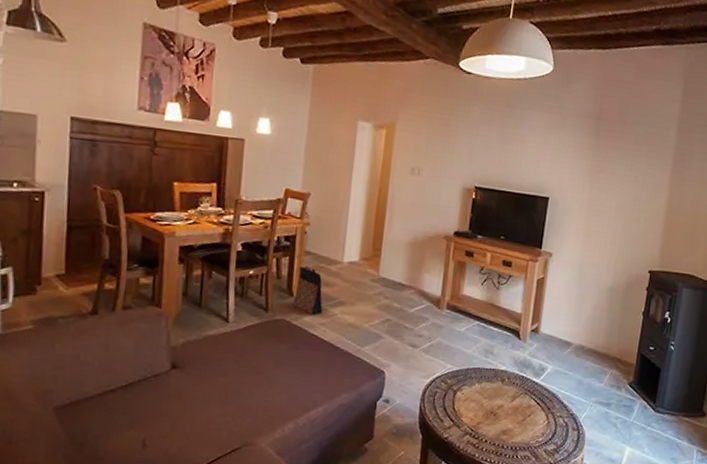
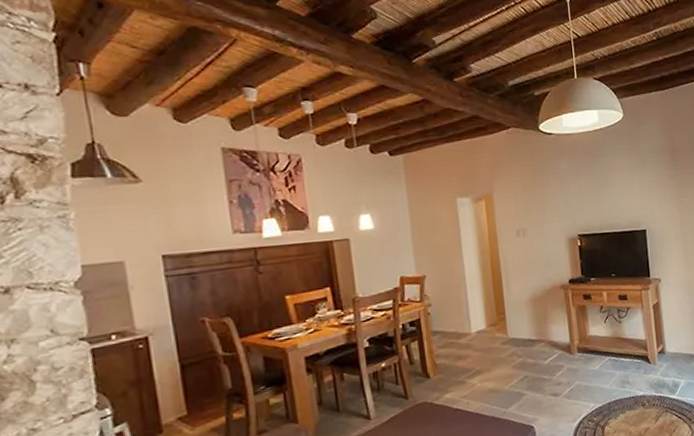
bag: present [292,266,323,315] -> none [429,345,462,392]

